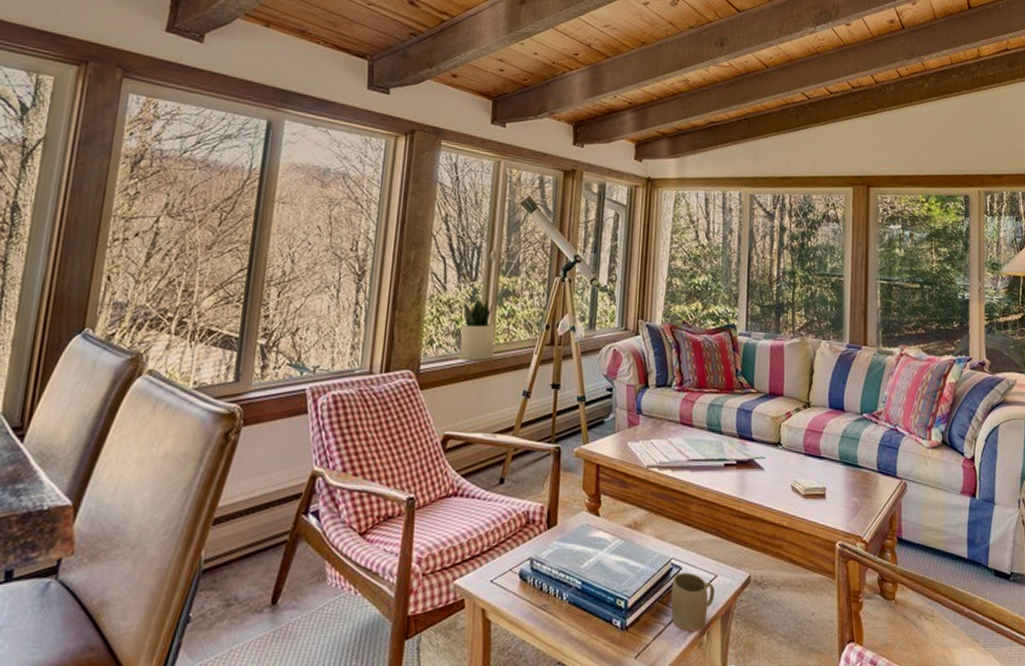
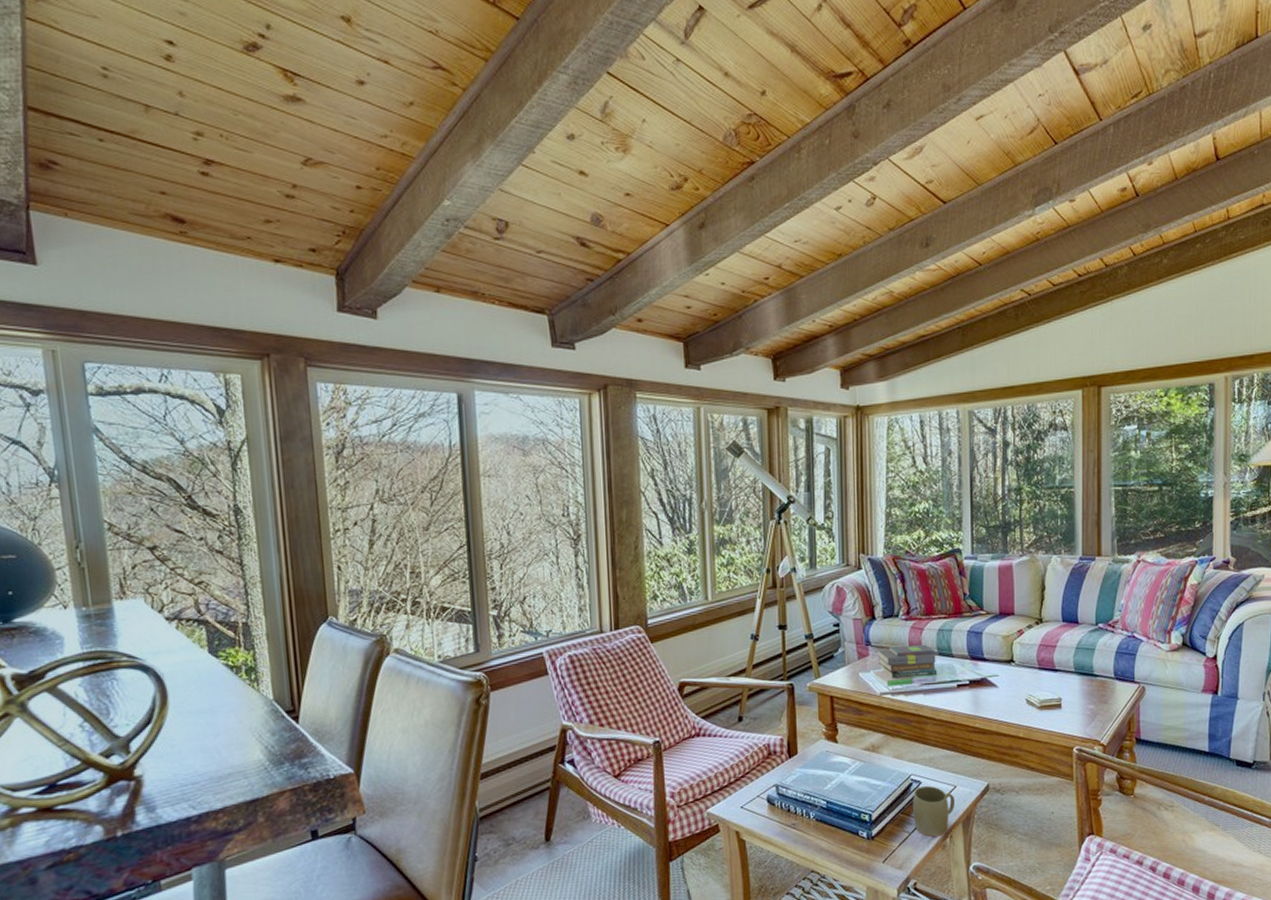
planter: present [457,299,498,362] -> none [679,550,722,612]
books: none [642,417,706,461] -> present [874,644,938,687]

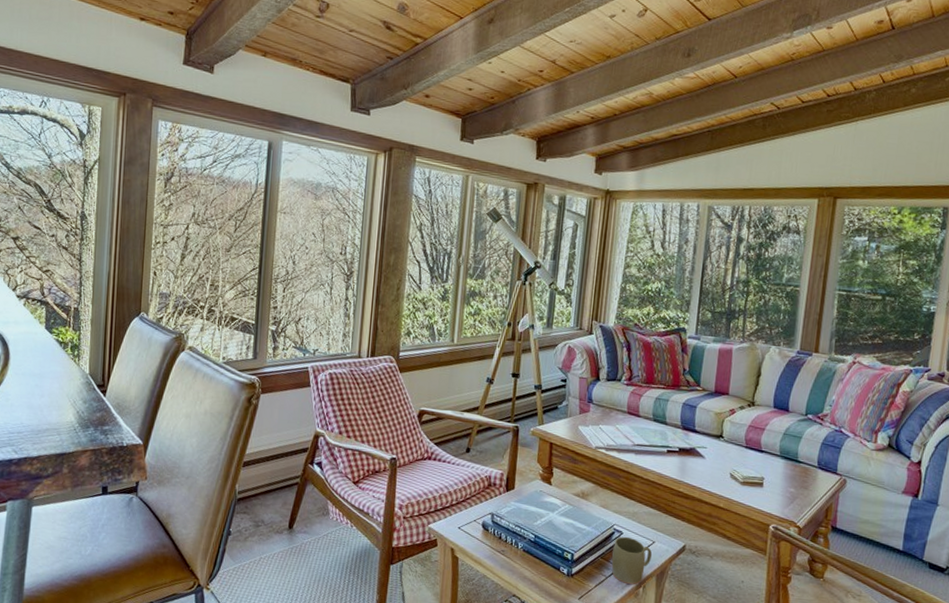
books: present [874,644,938,687] -> none [591,407,651,445]

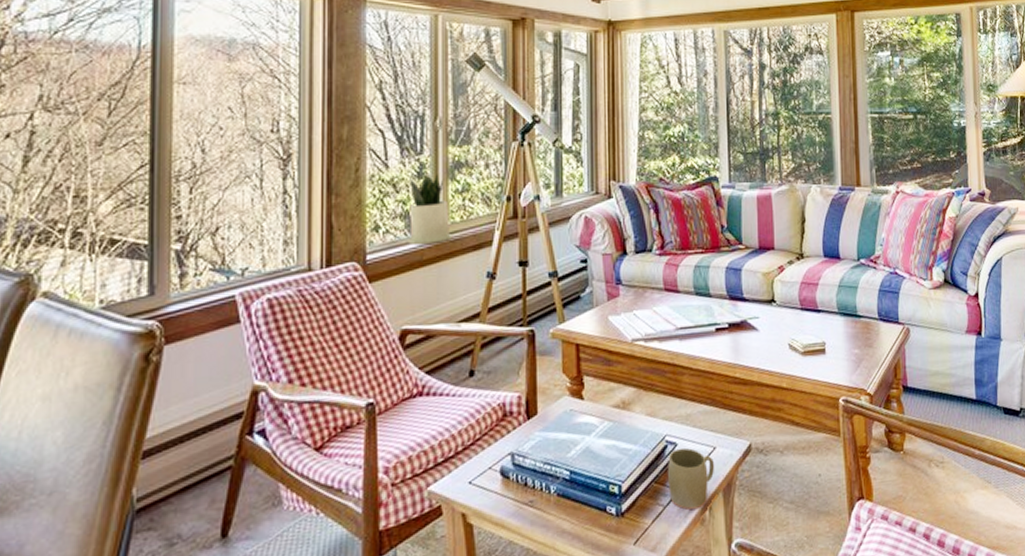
planter: none [430,298,465,352] -> present [408,174,455,246]

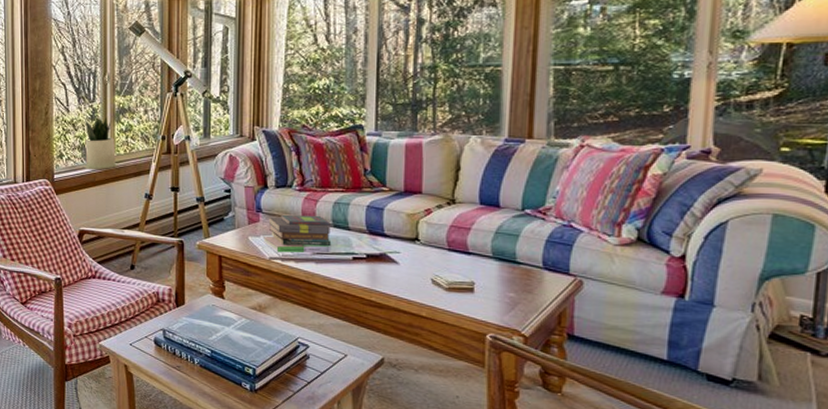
books: none [625,282,695,332] -> present [263,214,332,254]
mug: present [667,448,715,510] -> none [298,350,346,400]

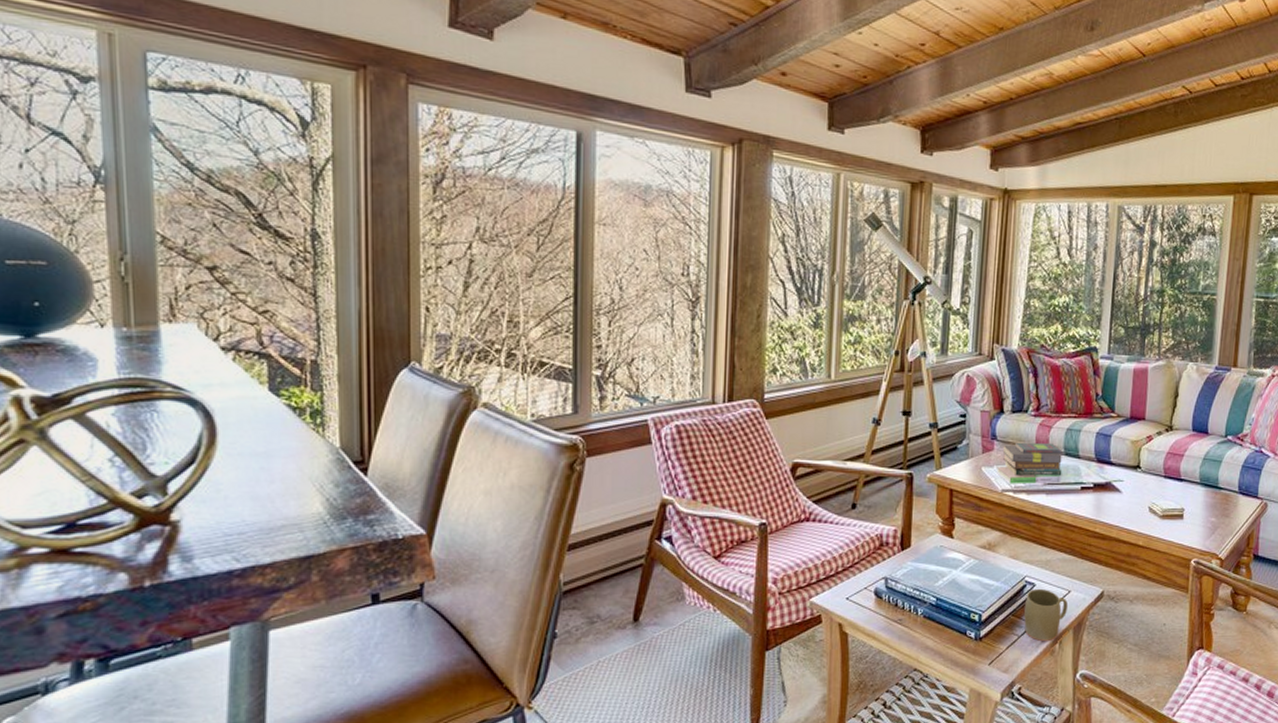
planter: present [84,117,120,170] -> none [802,325,845,390]
mug: none [298,350,346,400] -> present [1023,588,1069,641]

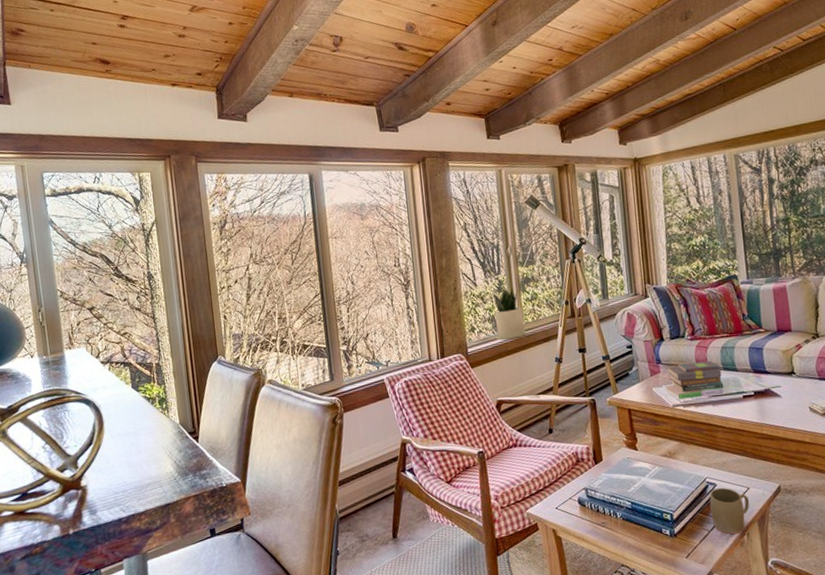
planter: none [802,325,845,390] -> present [491,288,529,341]

